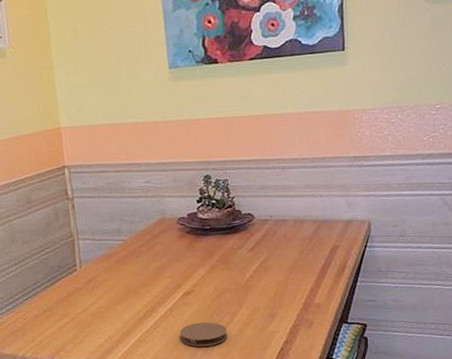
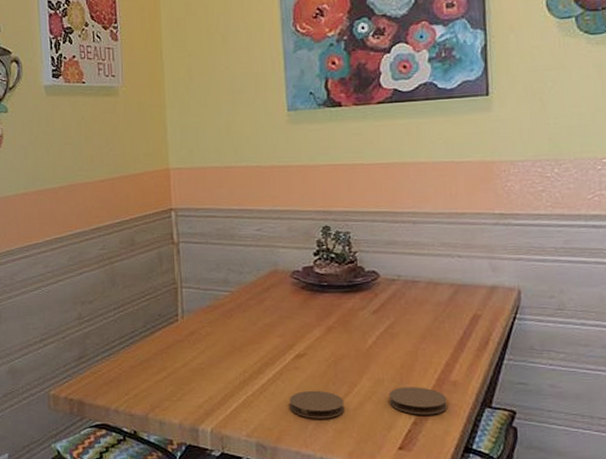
coaster: none [264,311,312,335] -> present [388,387,447,415]

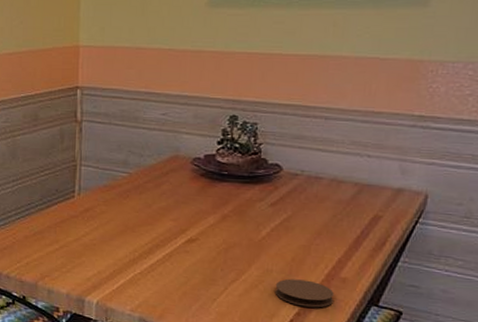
coaster: present [289,390,345,419] -> none [175,273,230,302]

